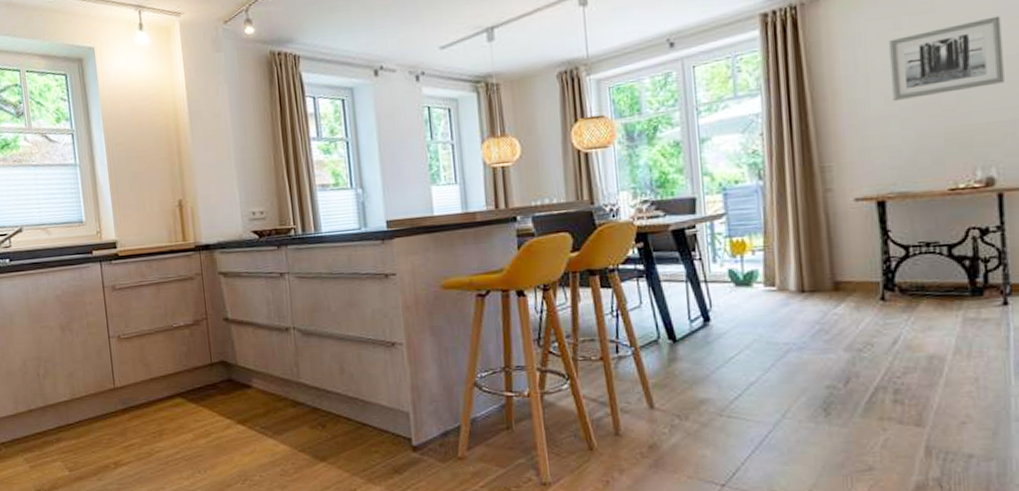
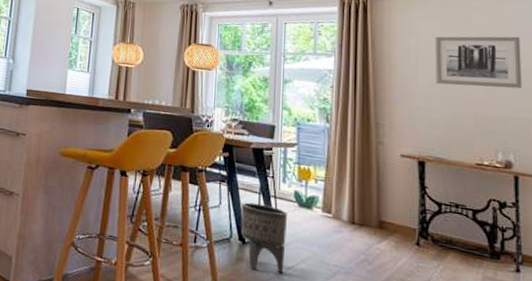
planter: none [666,292,726,369] -> present [240,202,288,274]

